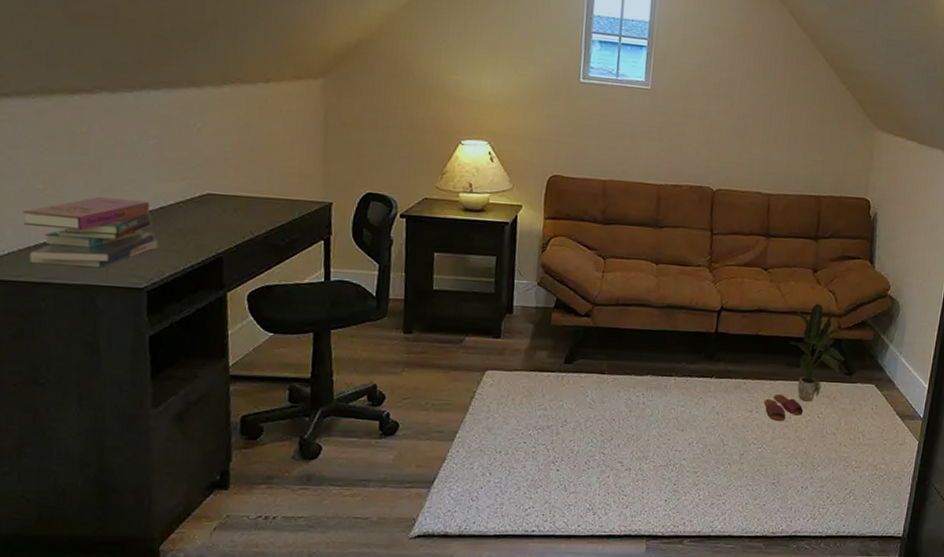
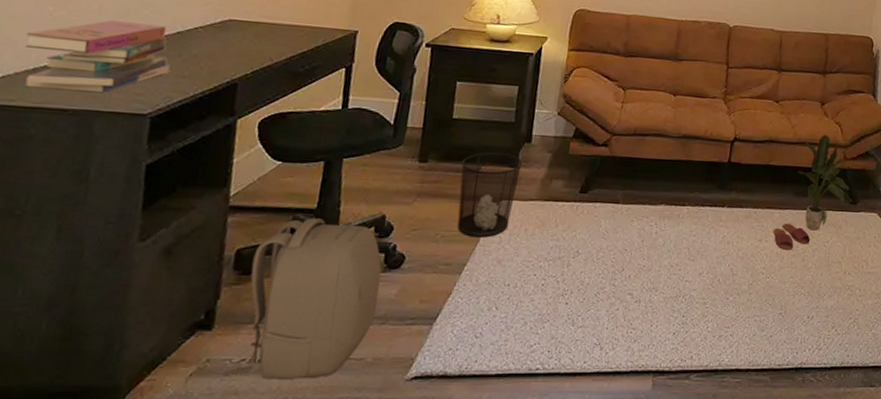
backpack: none [242,387,378,535] -> present [222,218,382,379]
waste bin: none [444,323,506,407] -> present [457,152,523,238]

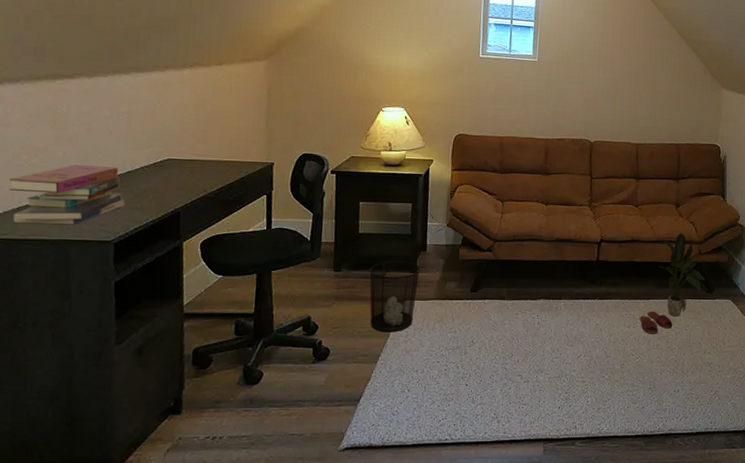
backpack: present [222,218,382,379] -> none [192,321,311,452]

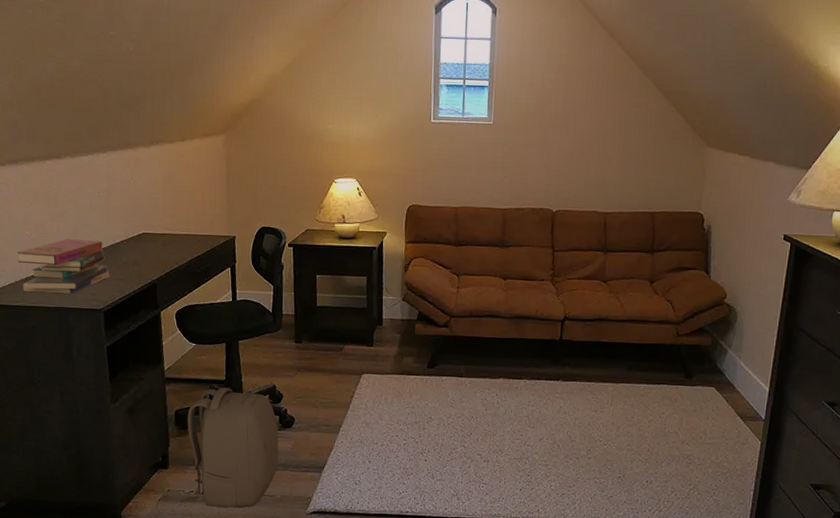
backpack: none [192,321,311,452] -> present [180,387,279,508]
waste bin: present [369,261,421,332] -> none [327,334,377,405]
slippers: present [640,311,673,334] -> none [608,395,646,420]
potted plant: present [658,233,709,317] -> none [629,312,688,403]

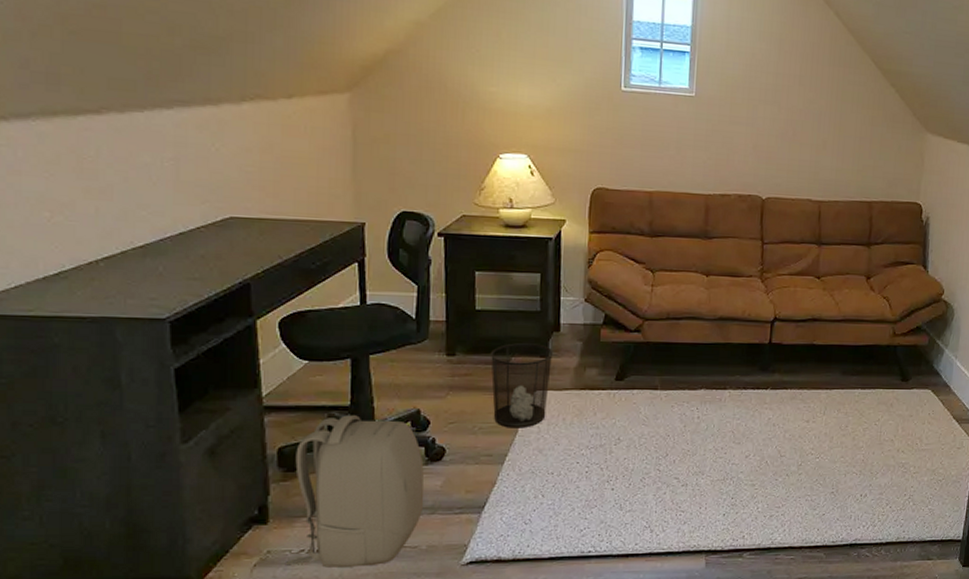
books: present [17,239,110,295] -> none [30,224,179,299]
waste bin: none [327,334,377,405] -> present [489,343,554,428]

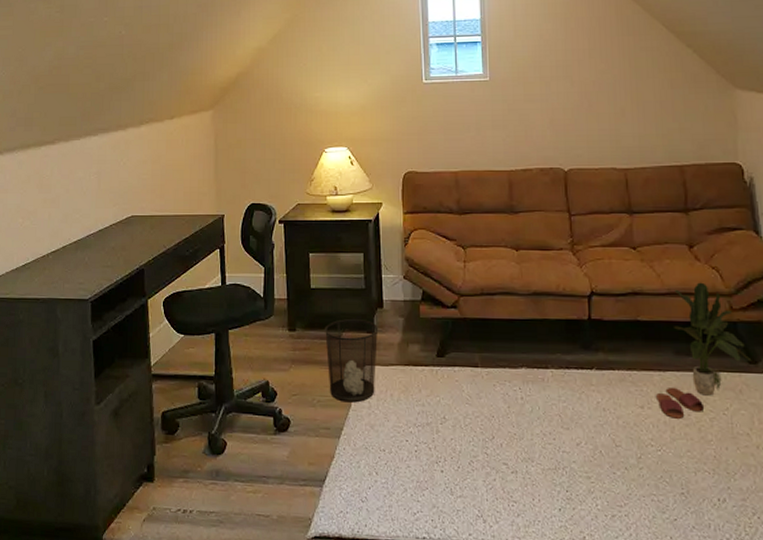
backpack: present [284,415,424,568] -> none [166,384,274,532]
slippers: none [821,403,861,430] -> present [656,387,705,419]
potted plant: none [844,310,904,410] -> present [674,282,752,396]

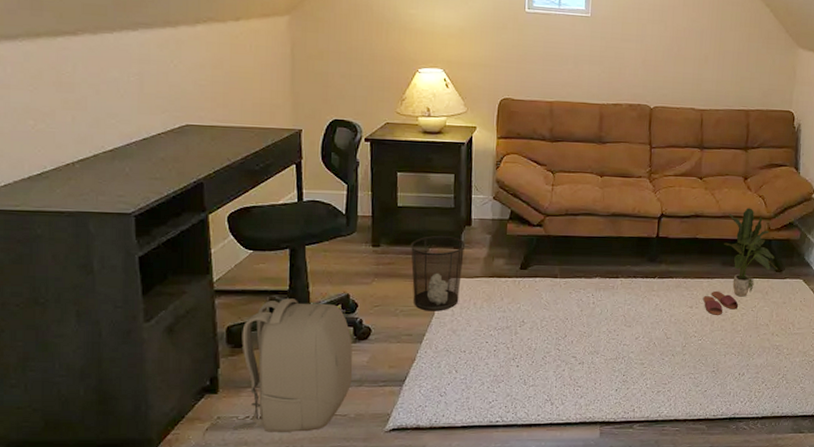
backpack: none [166,384,274,532] -> present [232,298,353,432]

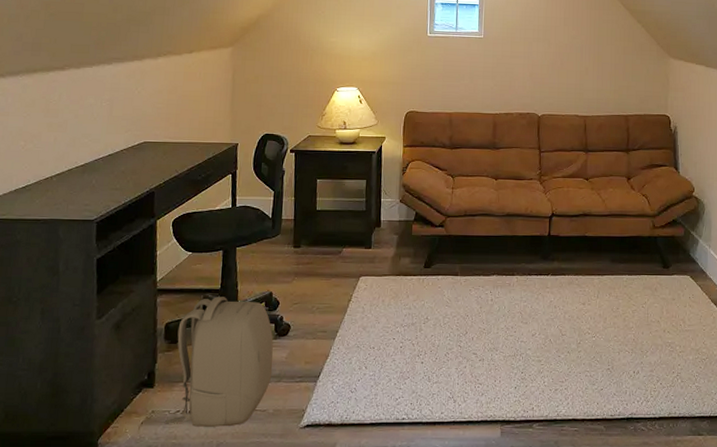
waste bin: present [410,236,466,311] -> none [326,237,376,309]
slippers: present [703,290,739,315] -> none [595,287,629,312]
potted plant: present [724,208,778,297] -> none [612,206,665,293]

